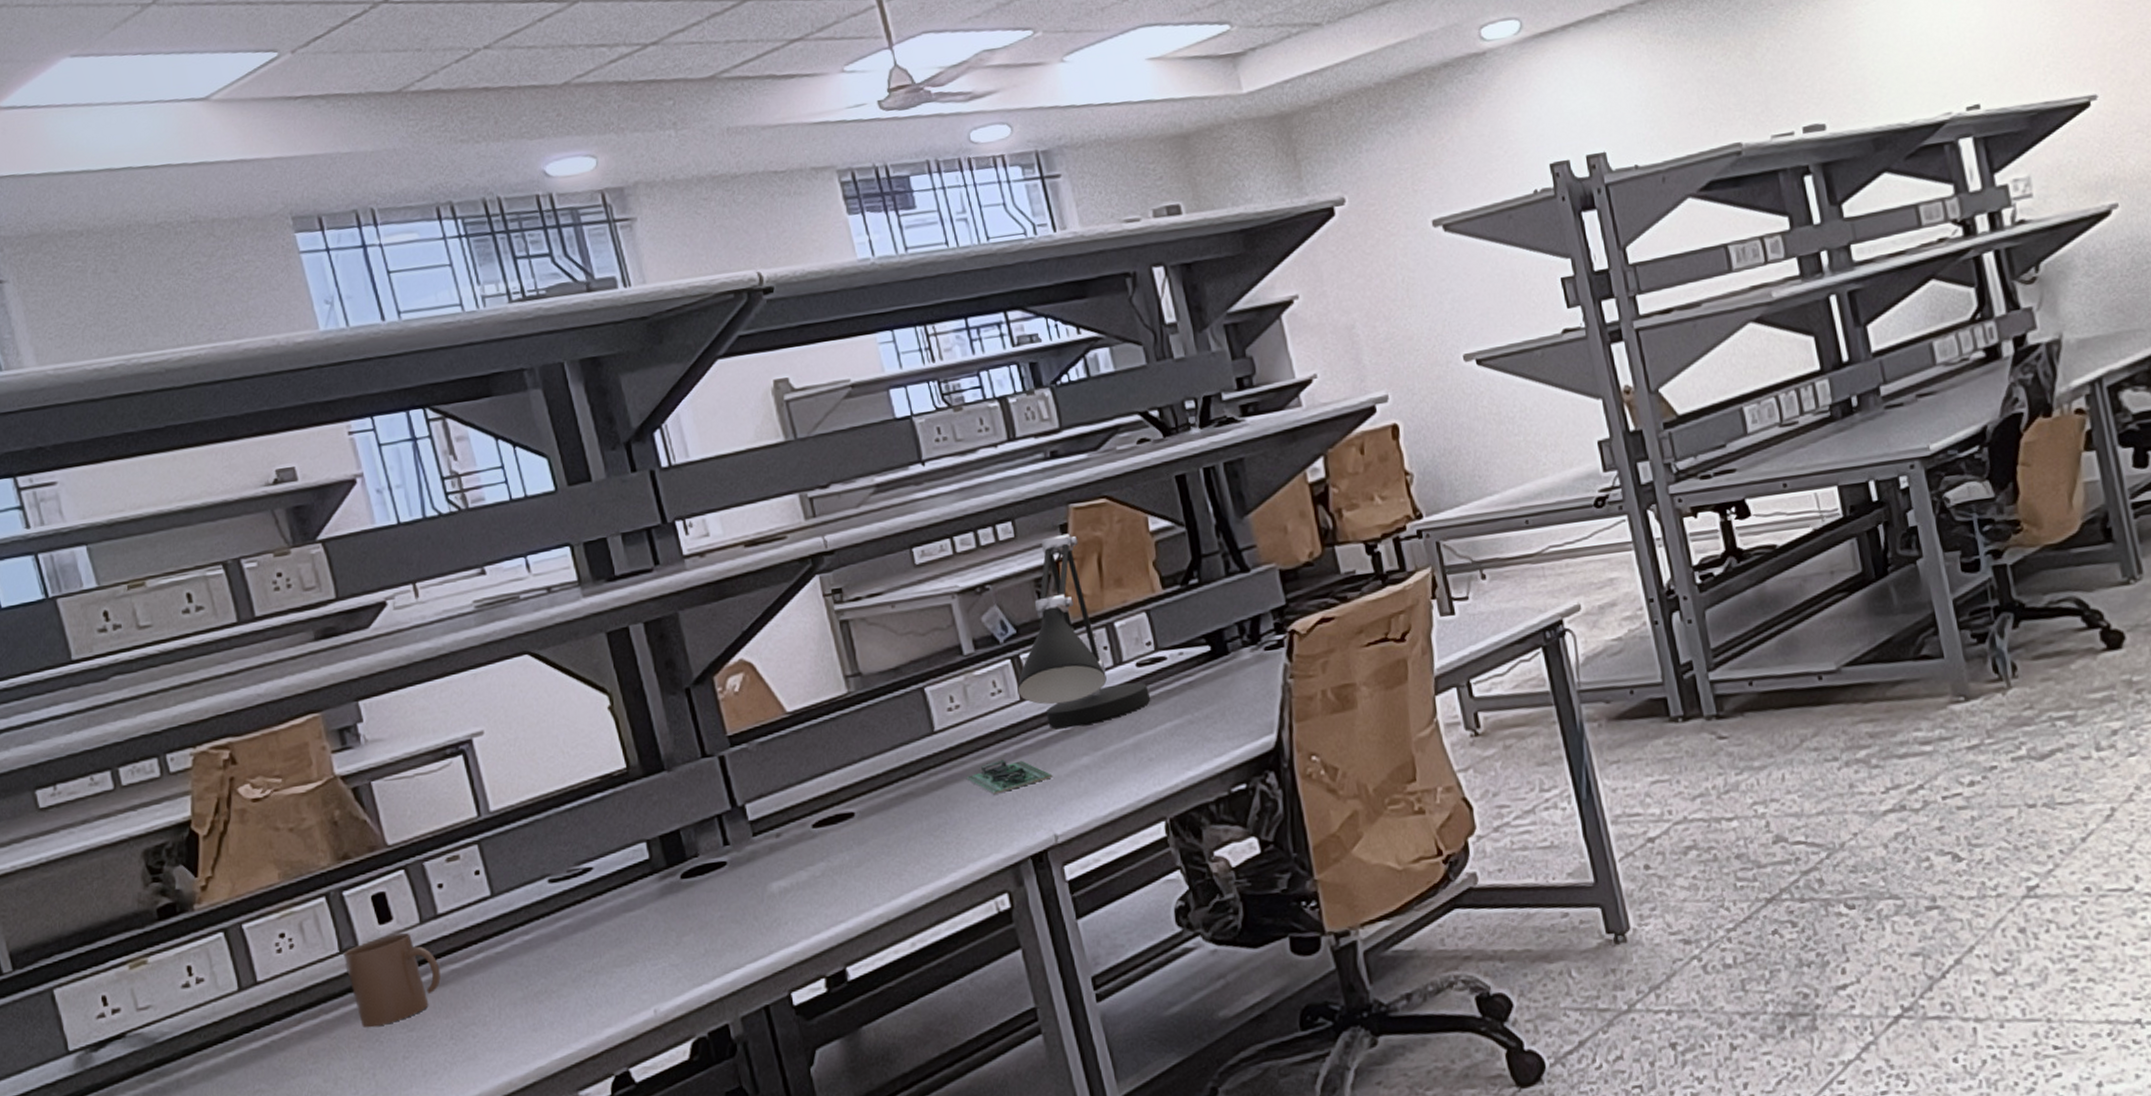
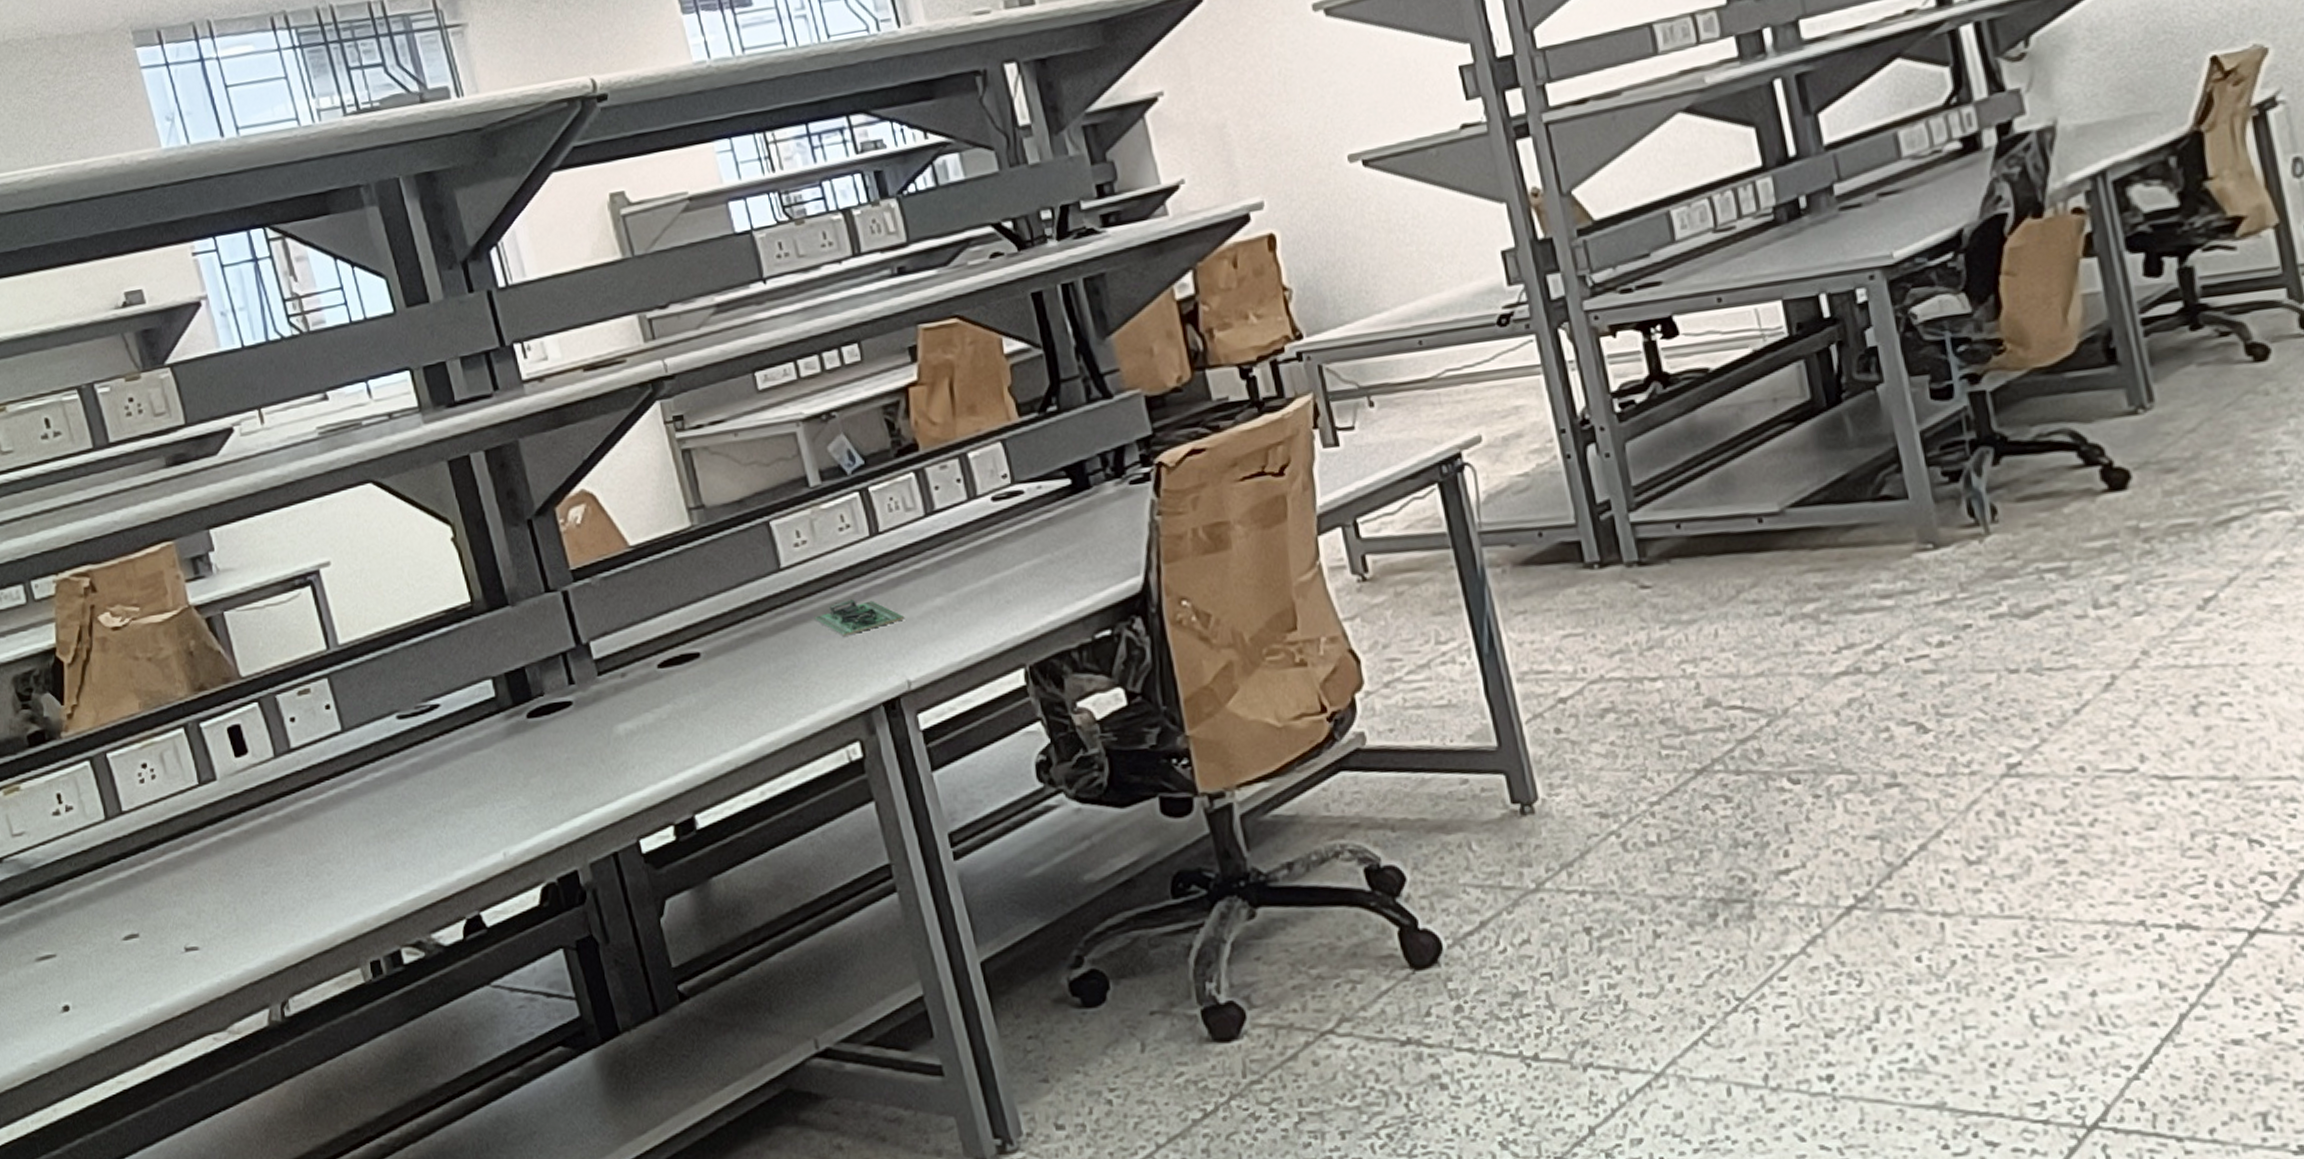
mug: present [343,932,441,1029] -> none [202,766,296,862]
desk lamp: present [1017,533,1151,729] -> none [866,356,1008,568]

